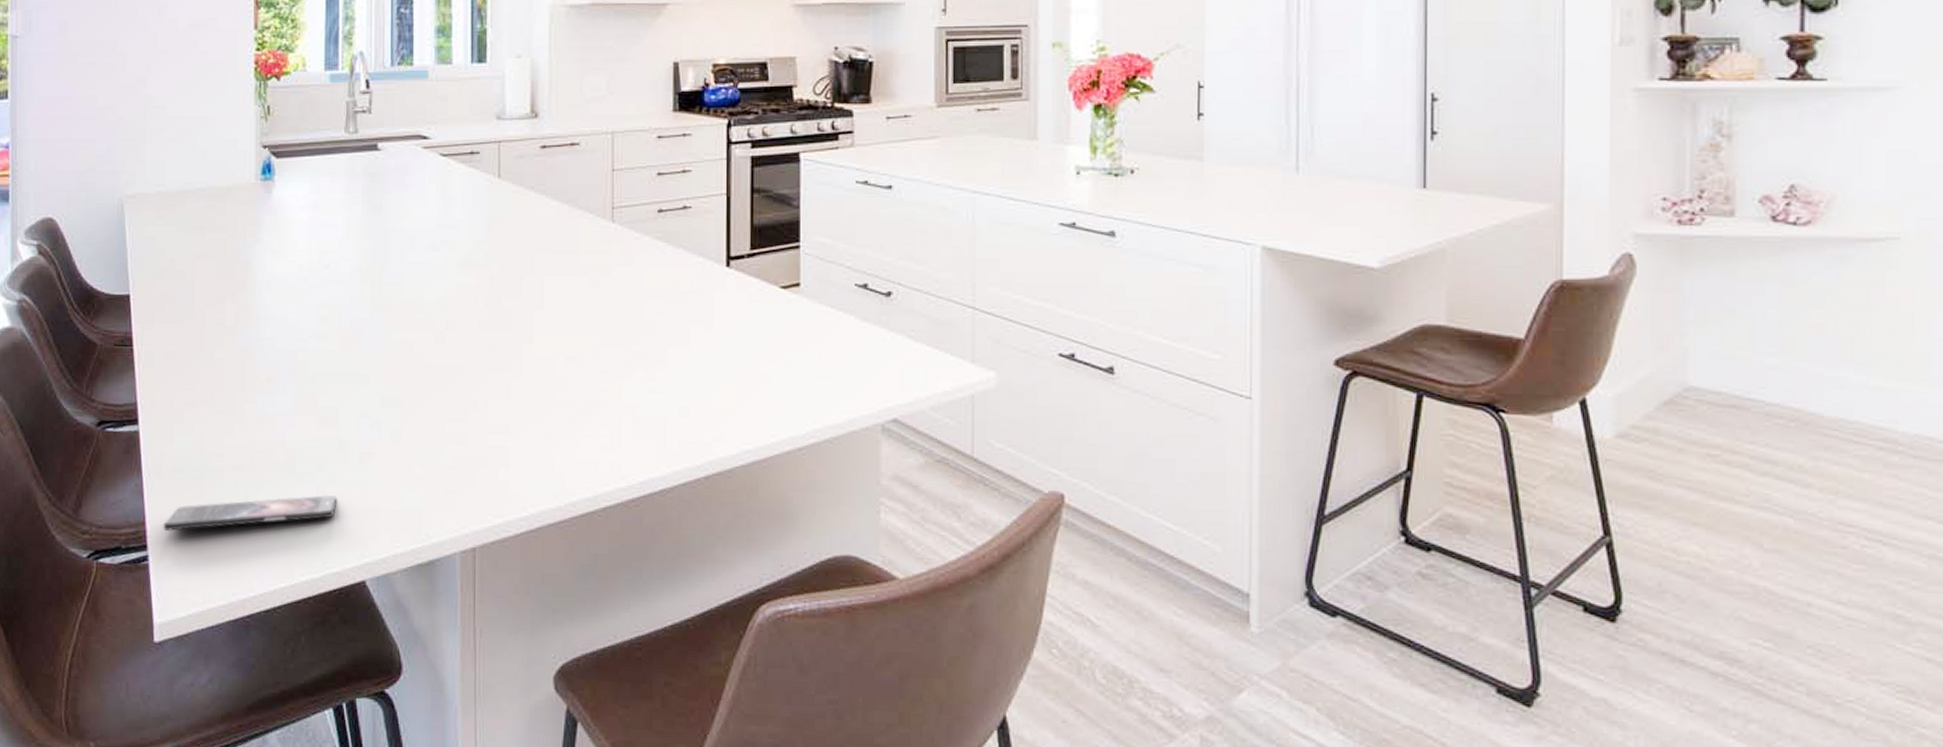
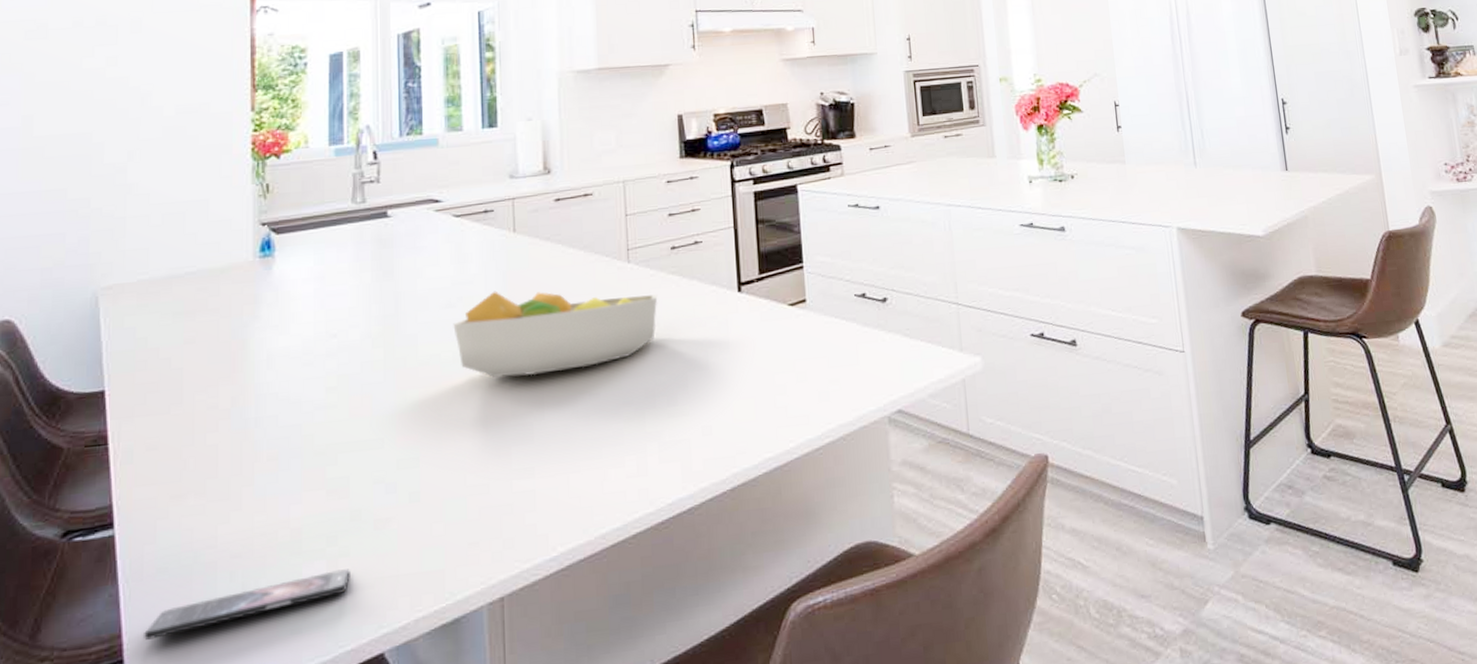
fruit bowl: none [437,238,641,331] -> present [453,291,658,377]

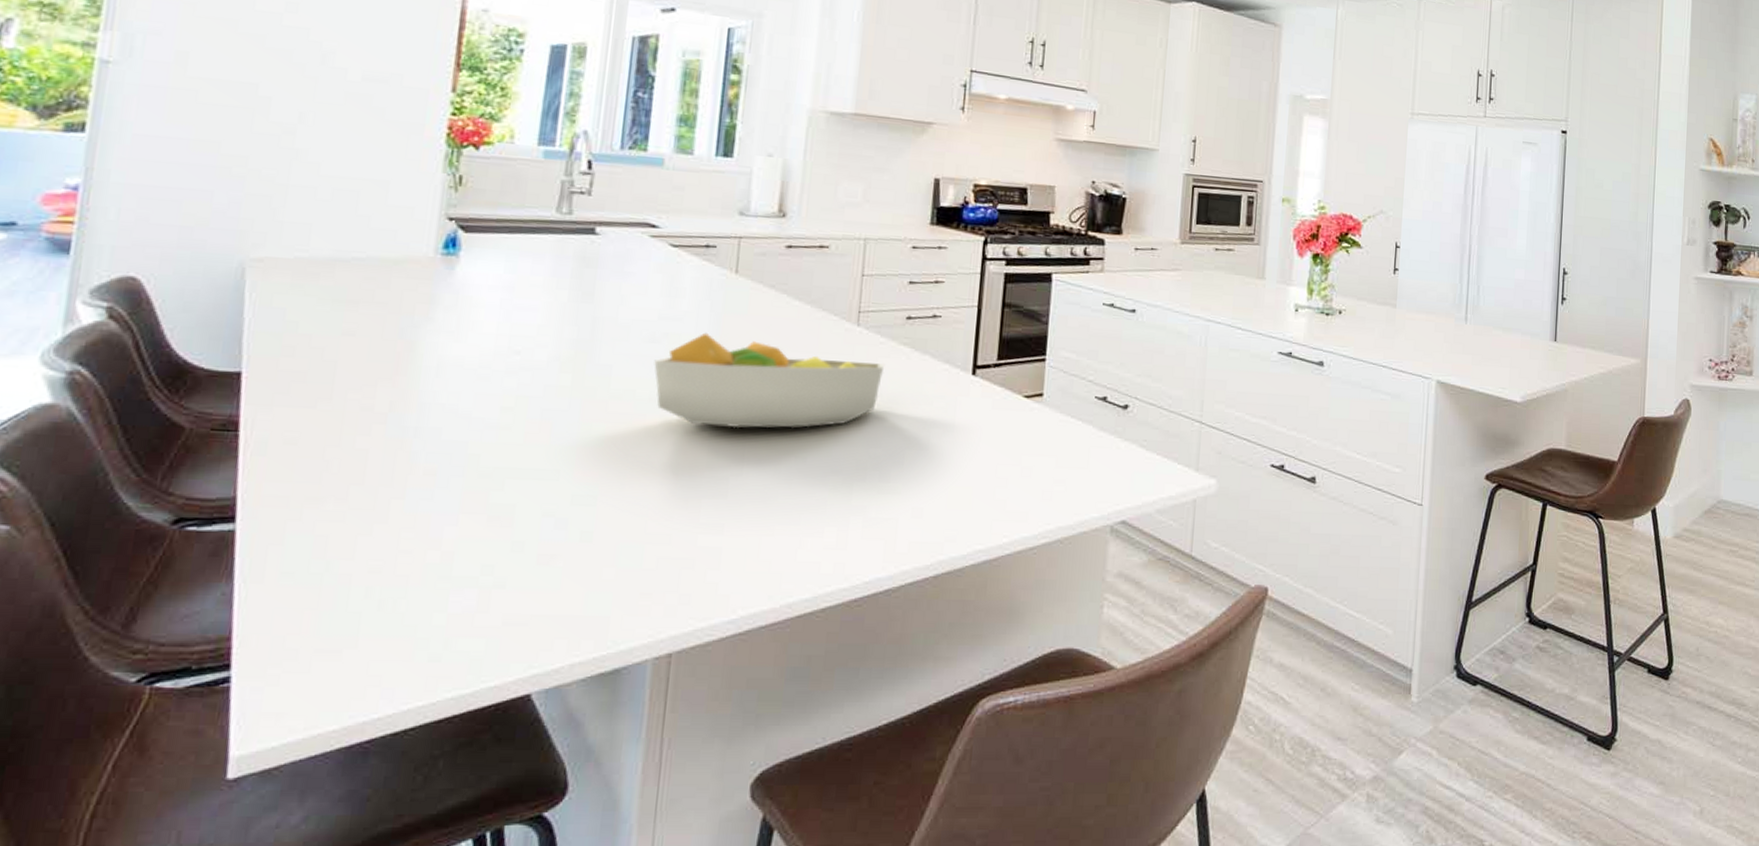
smartphone: present [142,569,350,640] -> none [256,601,504,646]

